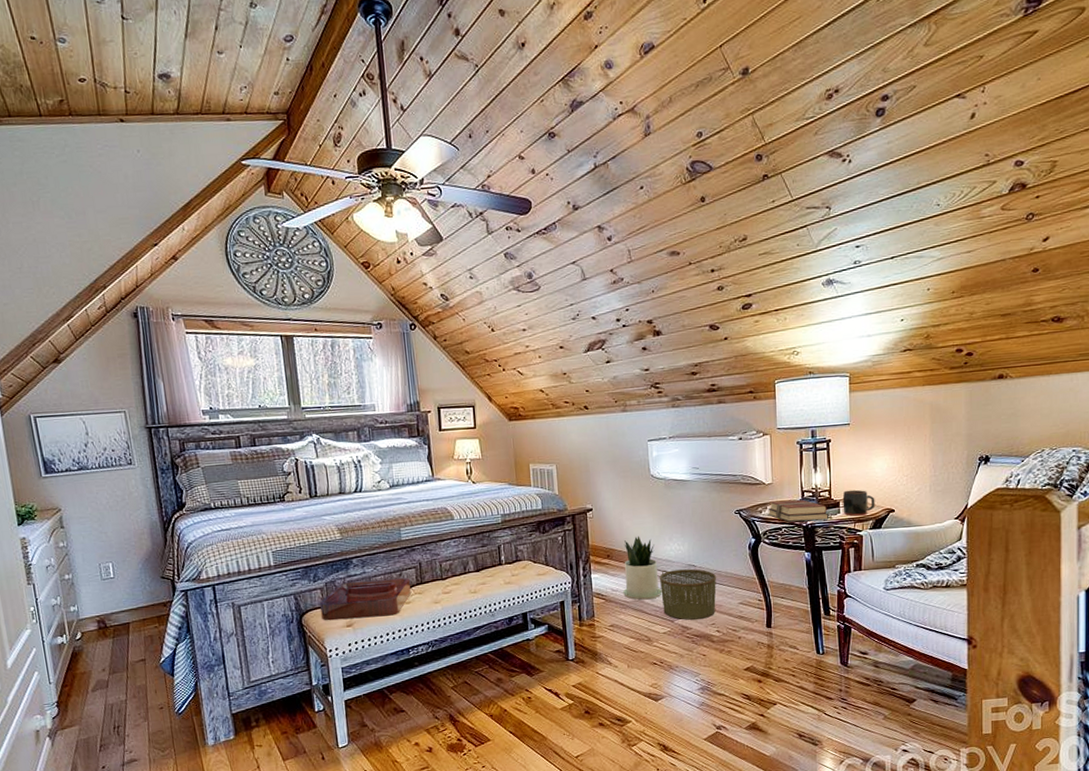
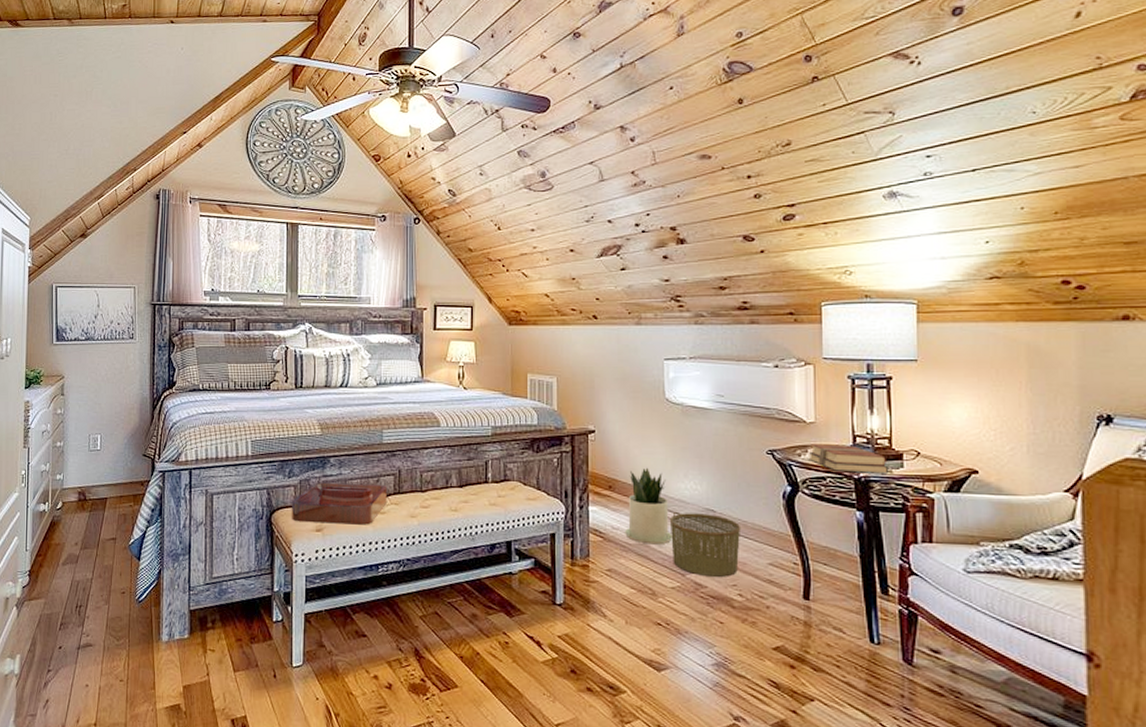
mug: present [842,489,875,516] -> none [907,440,952,474]

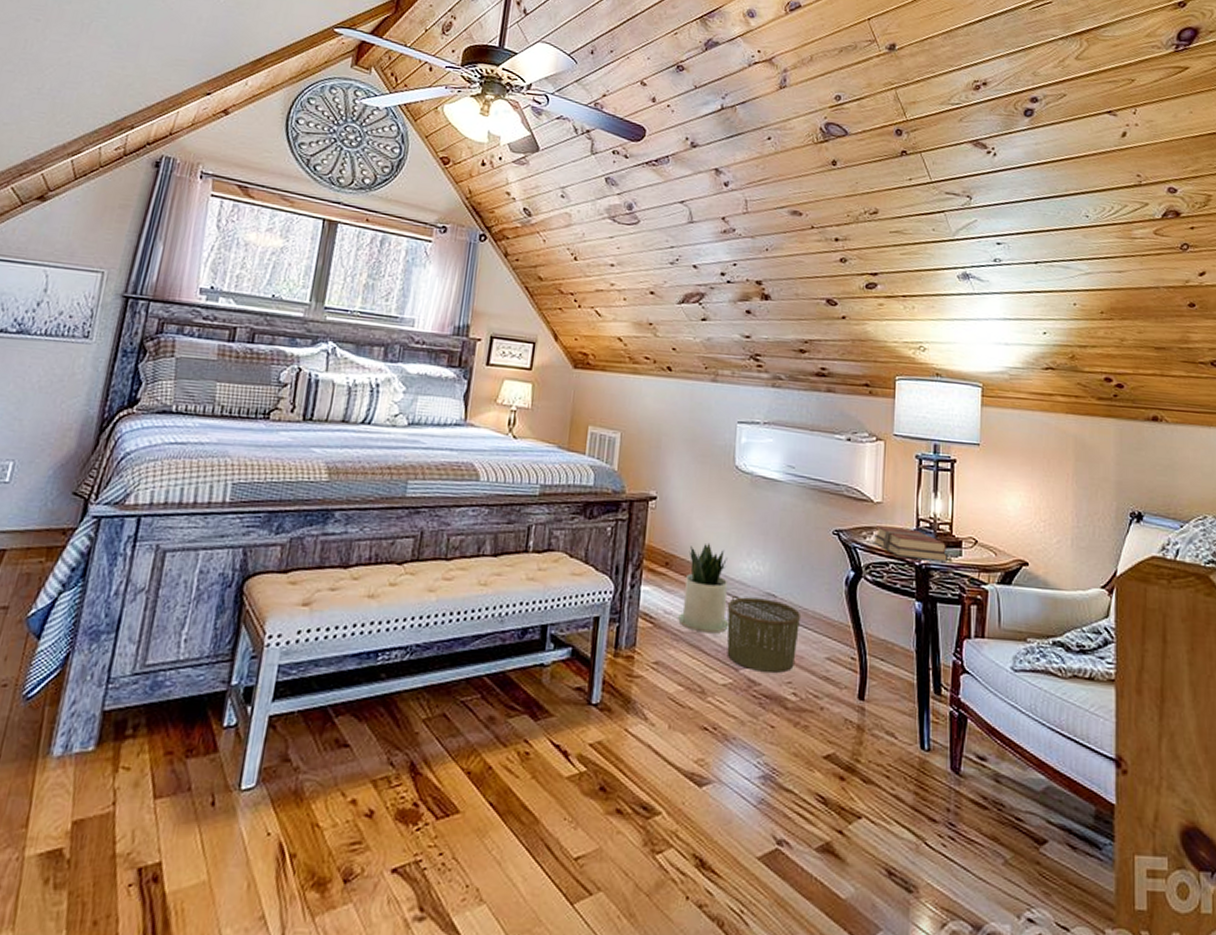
decorative tray: present [292,482,387,525] -> none [272,541,403,599]

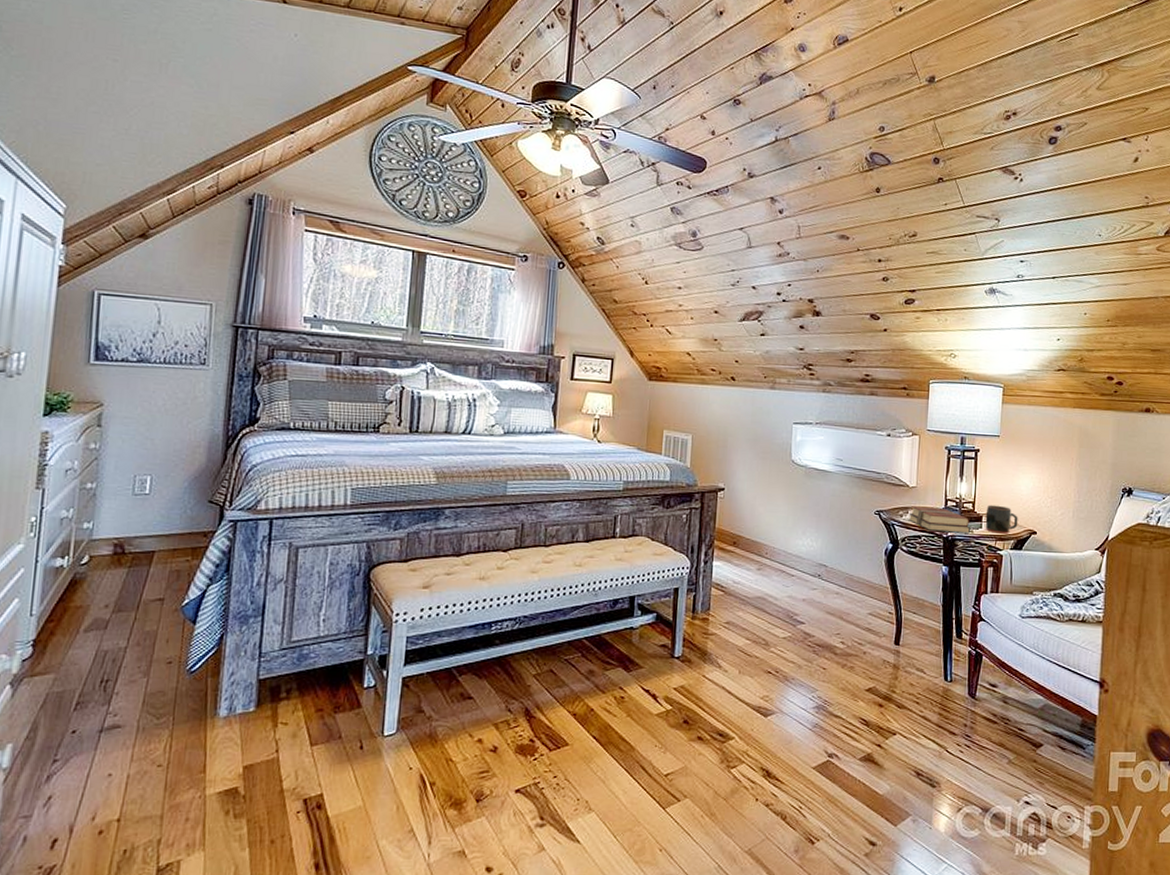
planter: present [677,542,729,634] -> none [744,524,788,598]
basket: present [727,594,802,673] -> none [786,566,848,627]
mug: none [965,527,1005,564] -> present [985,505,1018,534]

